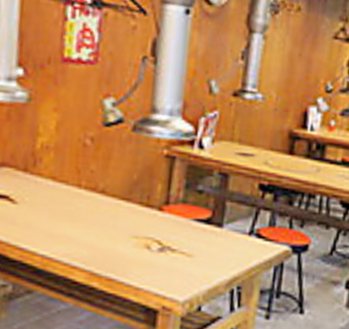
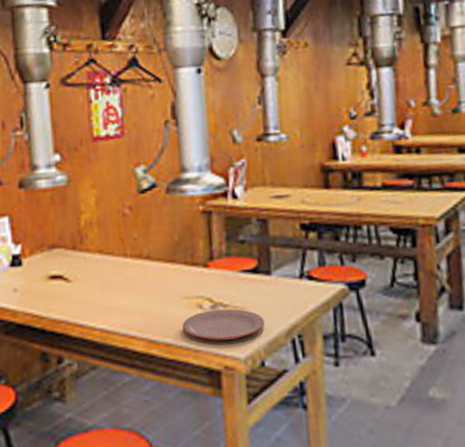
plate: none [127,252,208,283] -> present [182,308,265,341]

